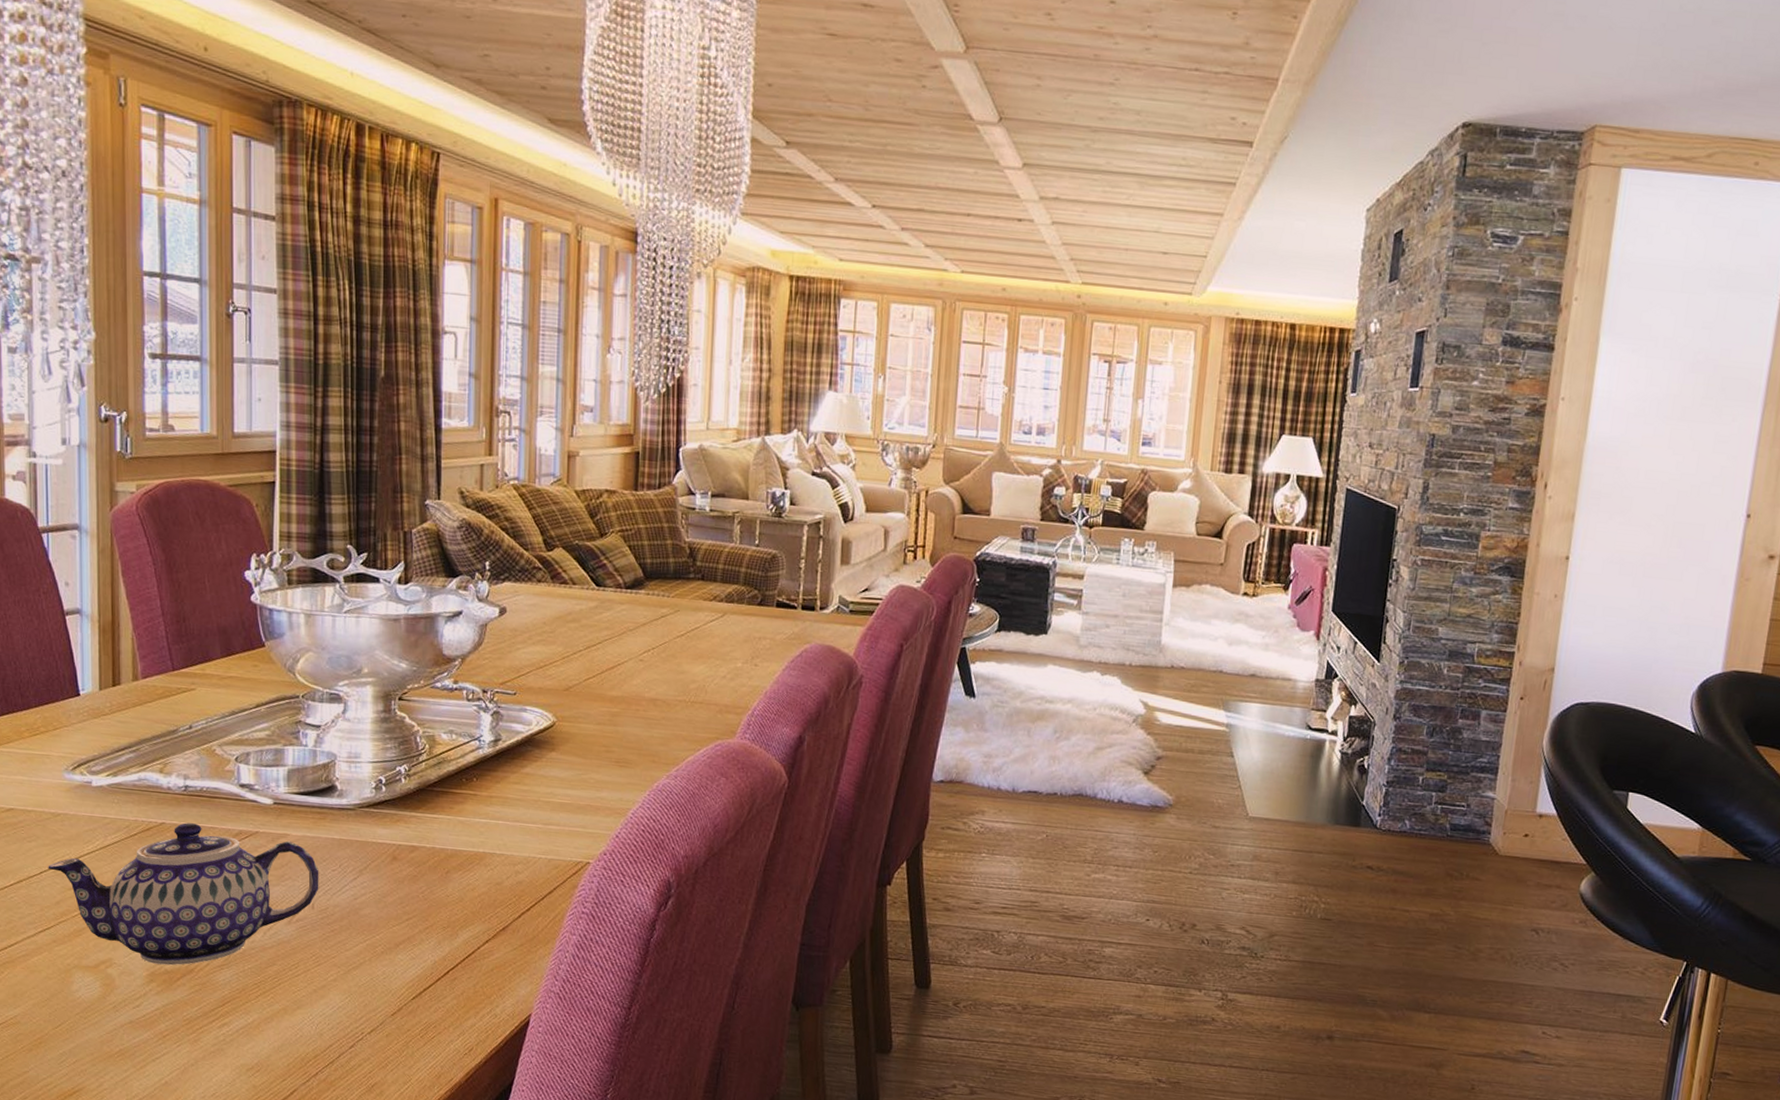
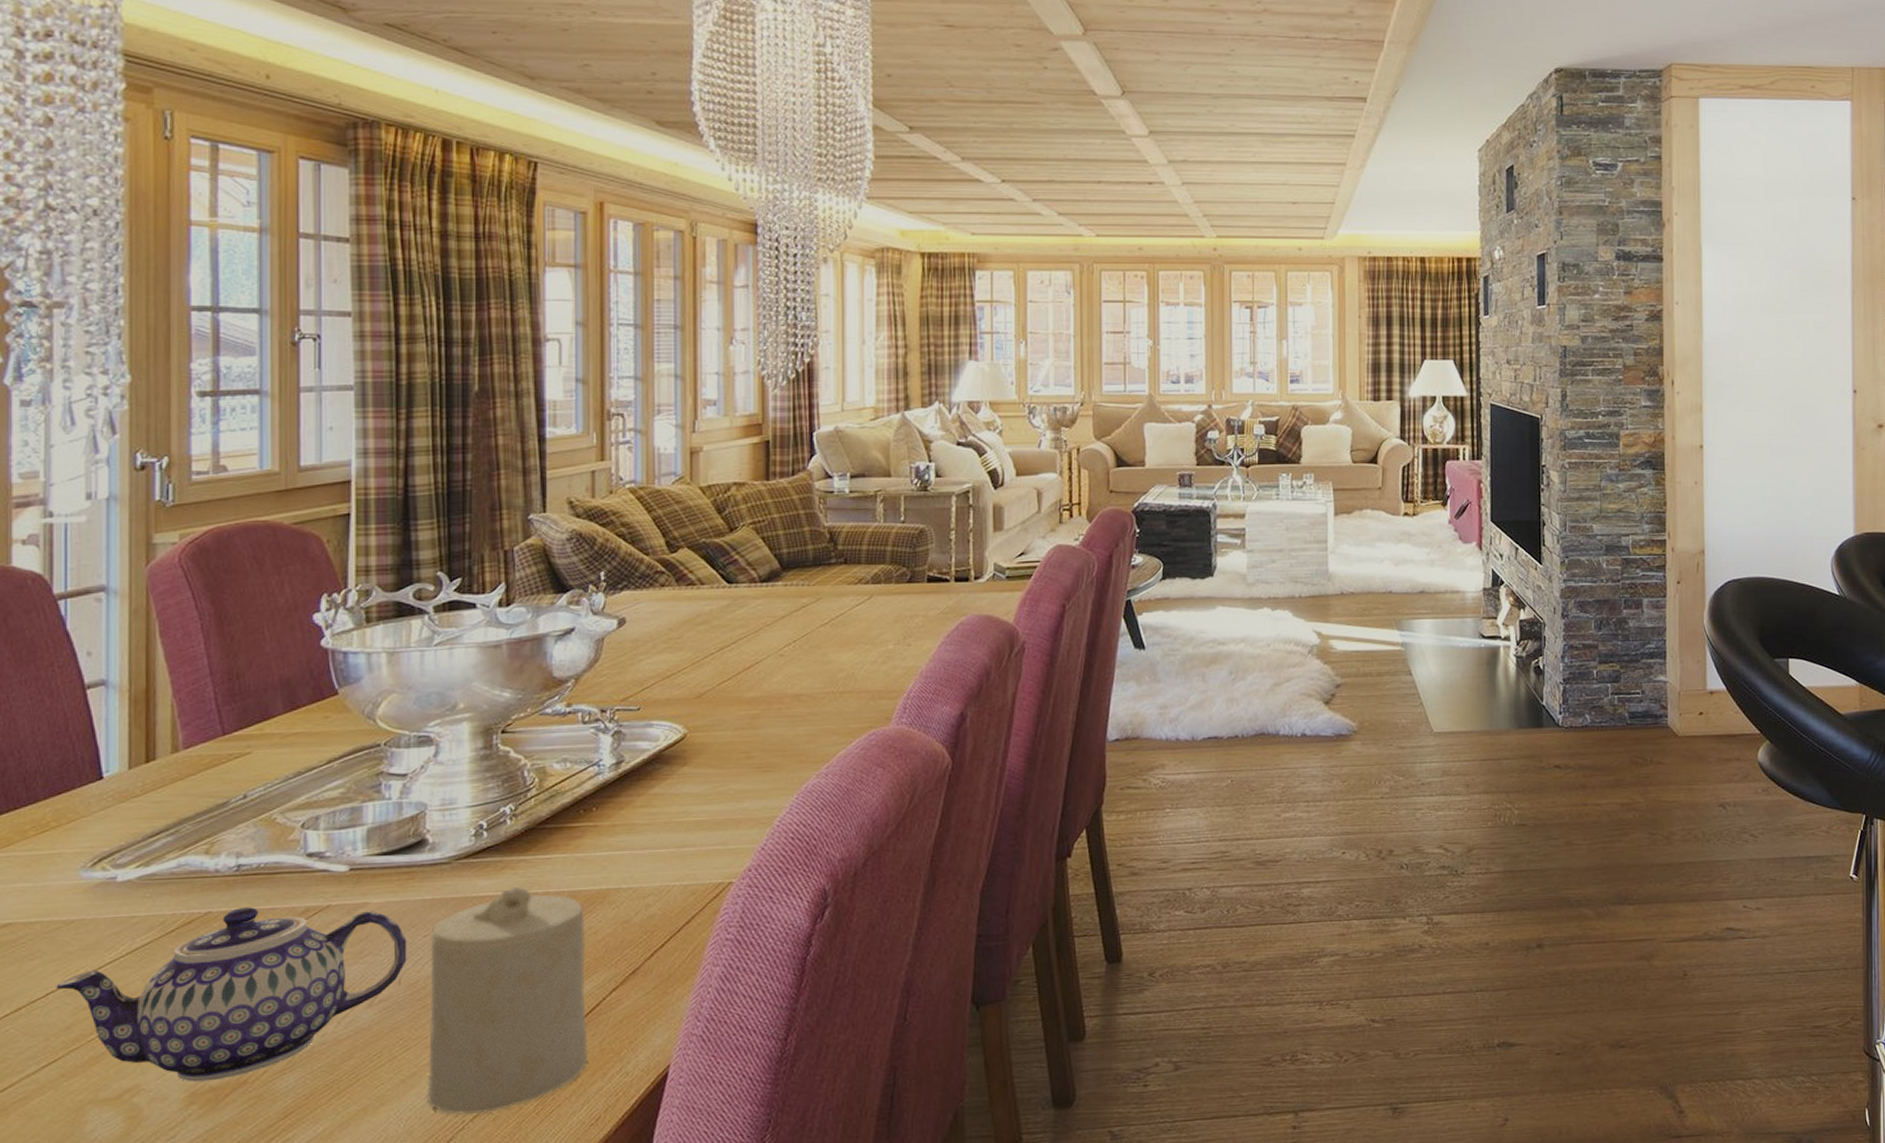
candle: none [334,838,464,1029] -> present [427,886,588,1115]

